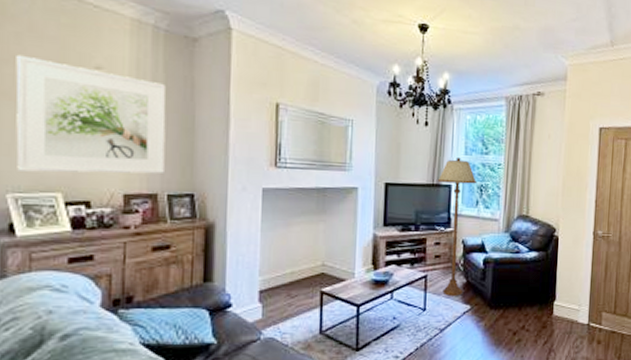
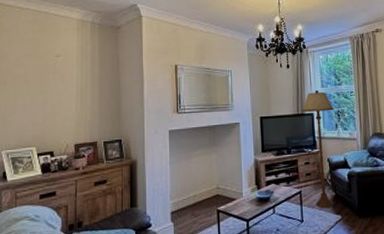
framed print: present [15,54,166,174] -> none [8,54,101,134]

